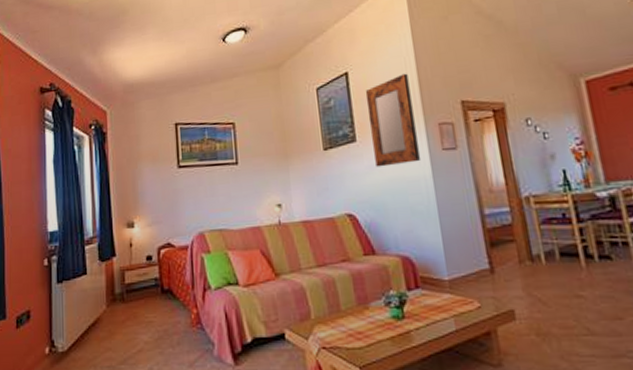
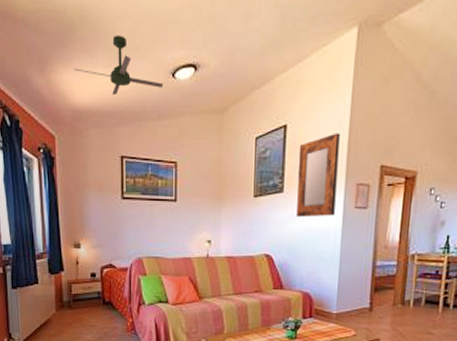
ceiling fan: none [125,11,215,66] -> present [73,35,164,96]

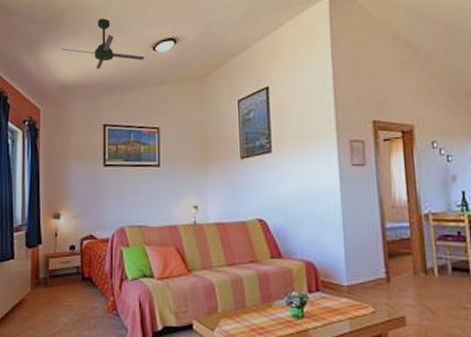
home mirror: present [296,133,340,217] -> none [283,91,330,178]

